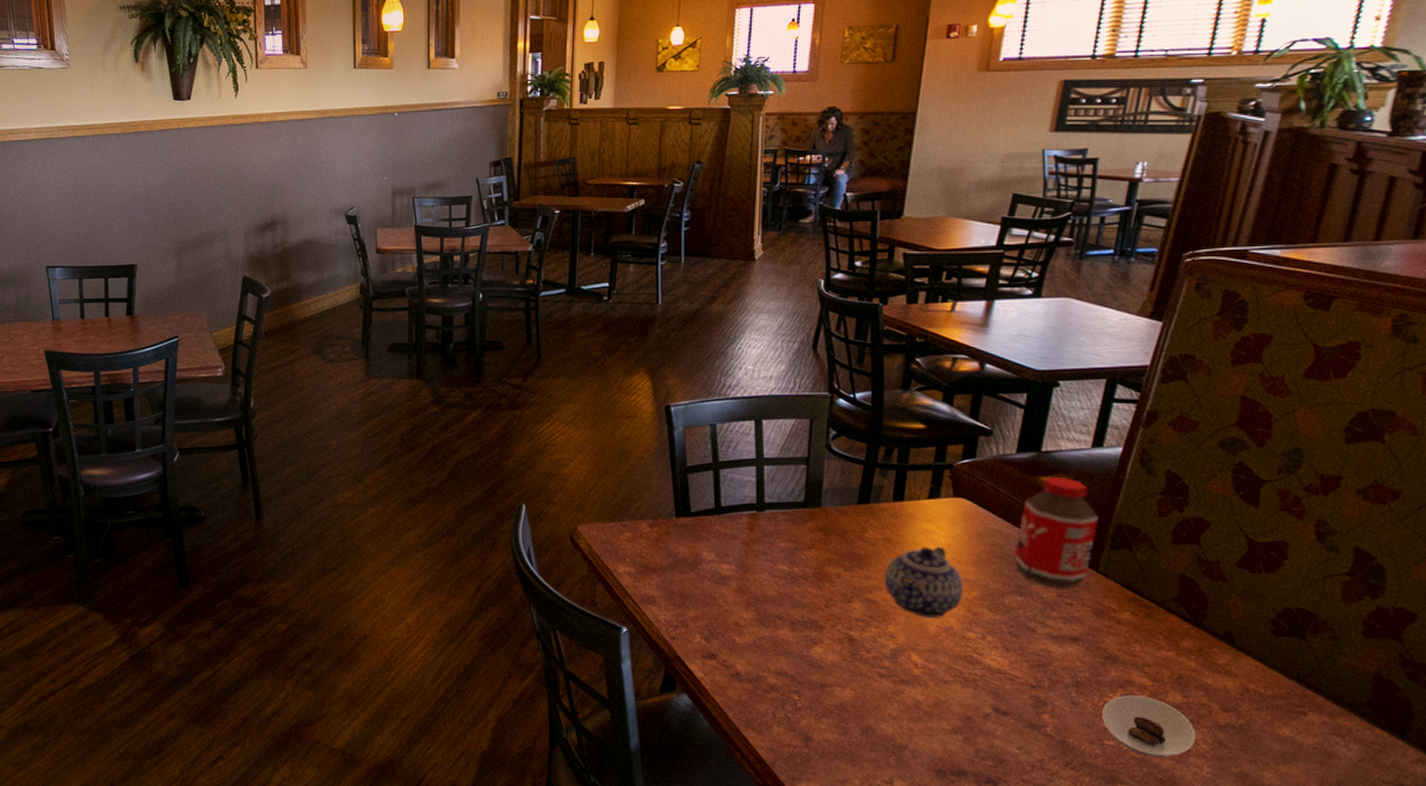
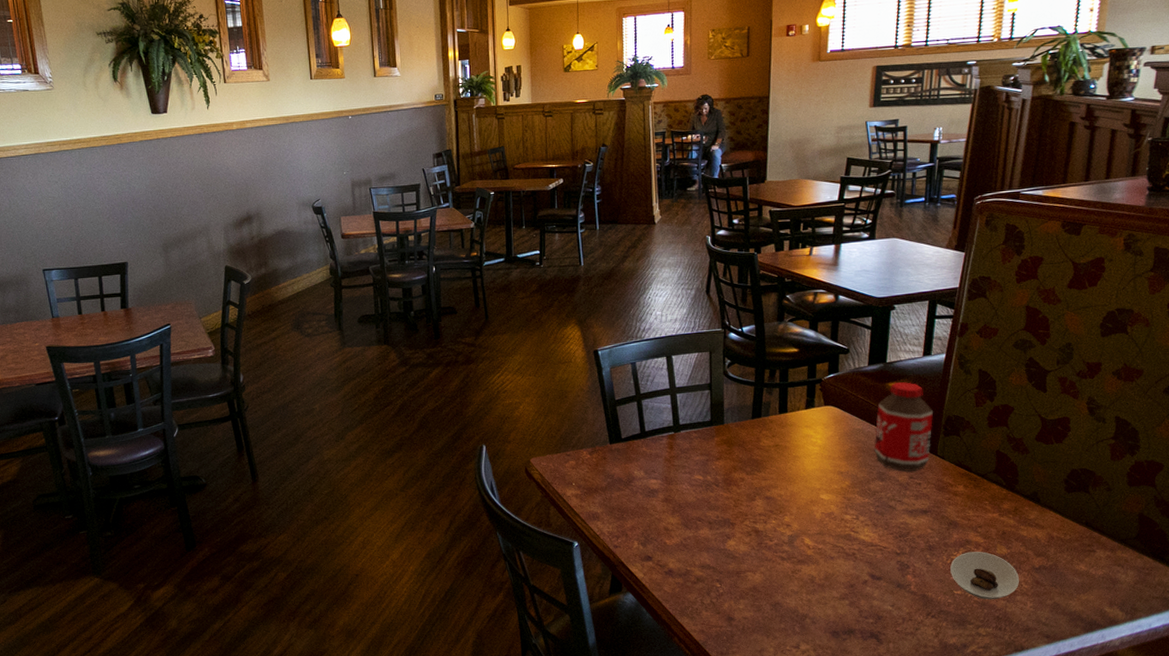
teapot: present [884,546,964,618] -> none [778,447,839,507]

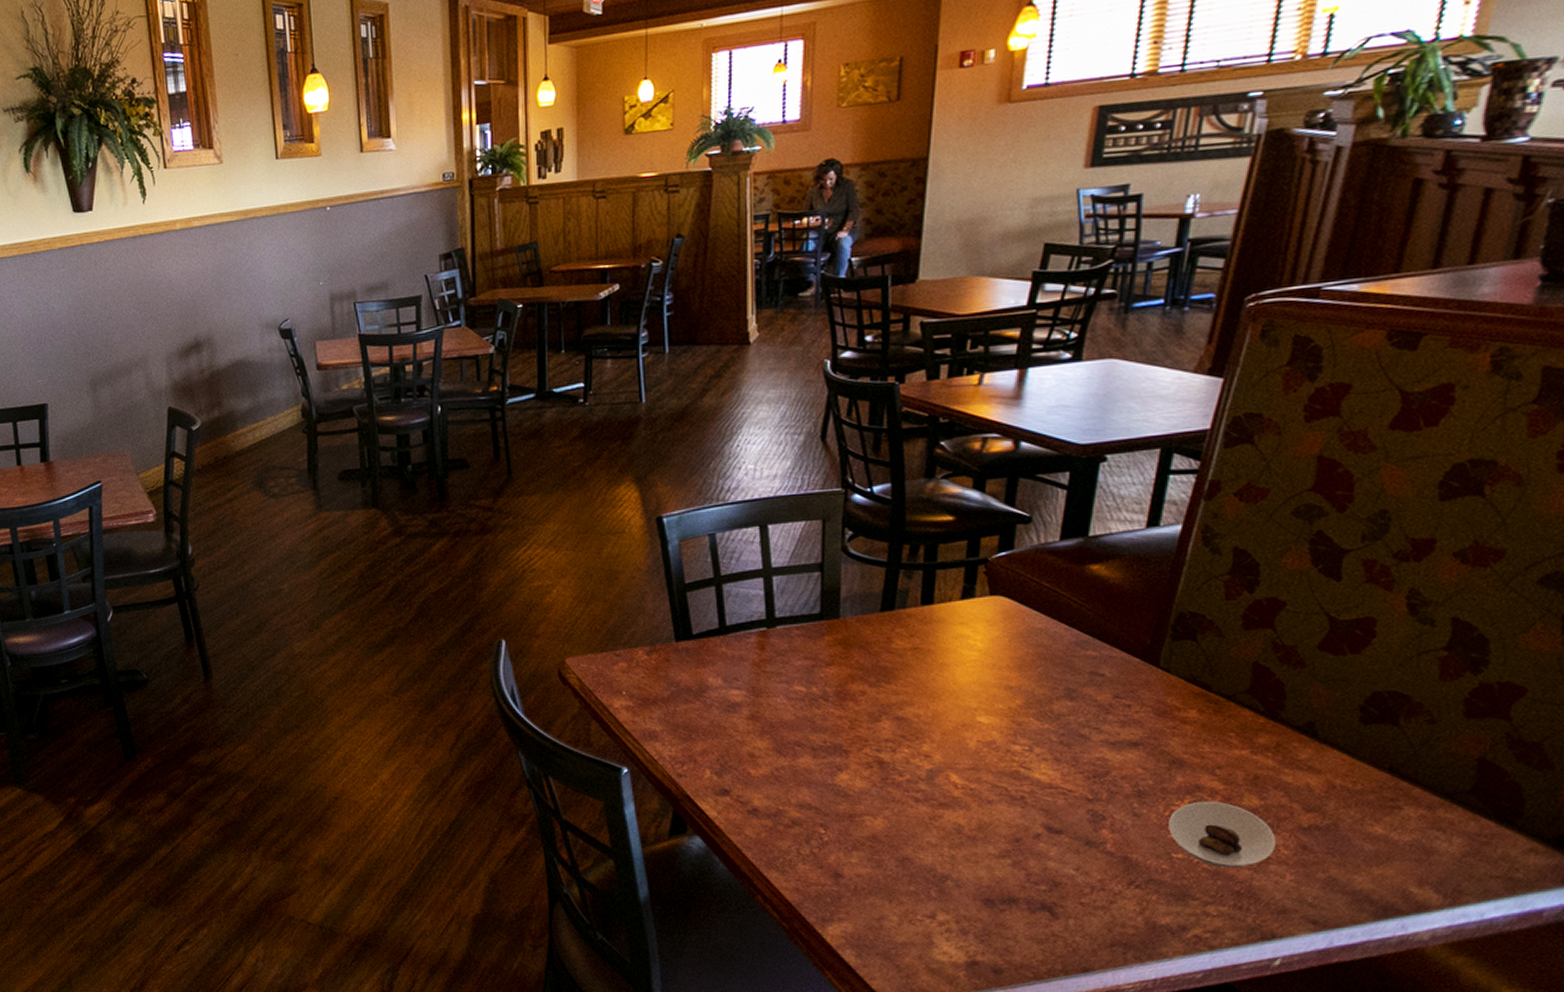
bottle: present [874,382,934,472] -> none [1062,564,1158,689]

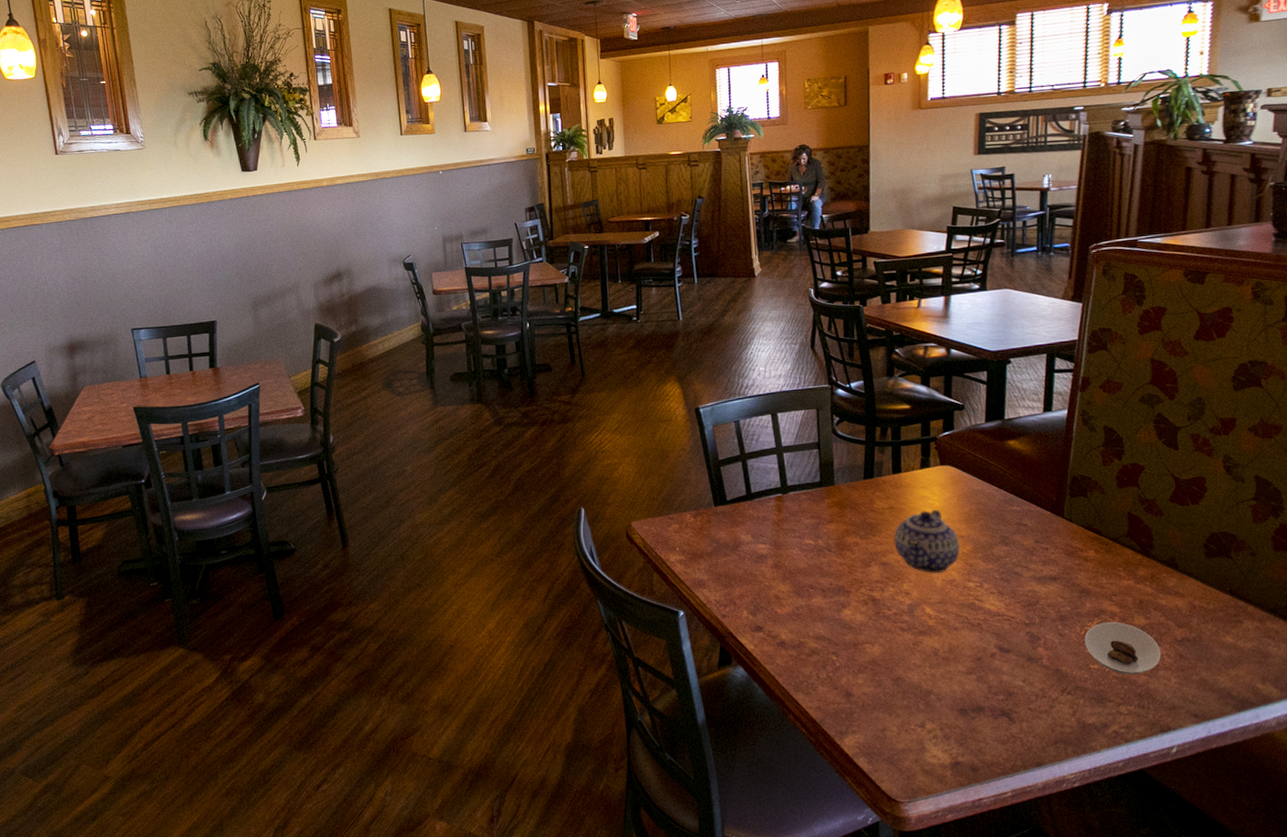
teapot: none [915,651,1006,732] -> present [894,509,960,573]

